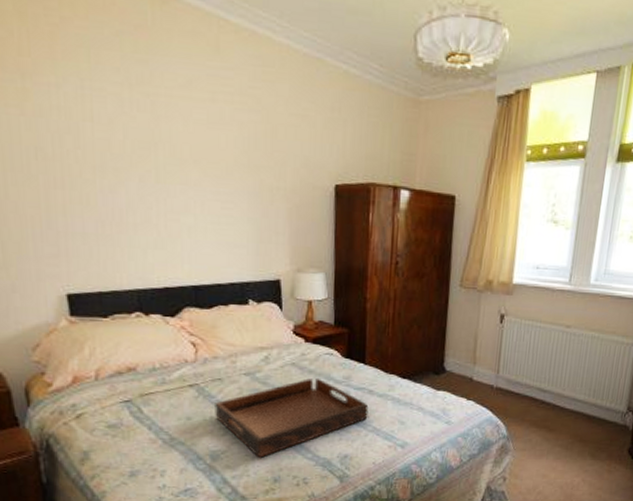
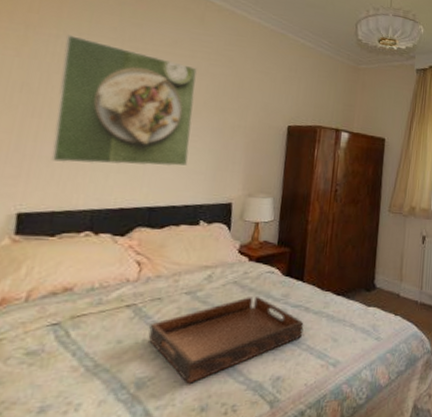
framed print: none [66,82,227,240] -> present [51,35,198,167]

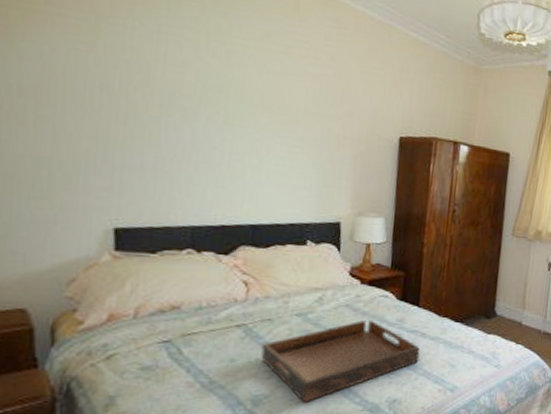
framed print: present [51,35,198,167] -> none [142,26,295,181]

